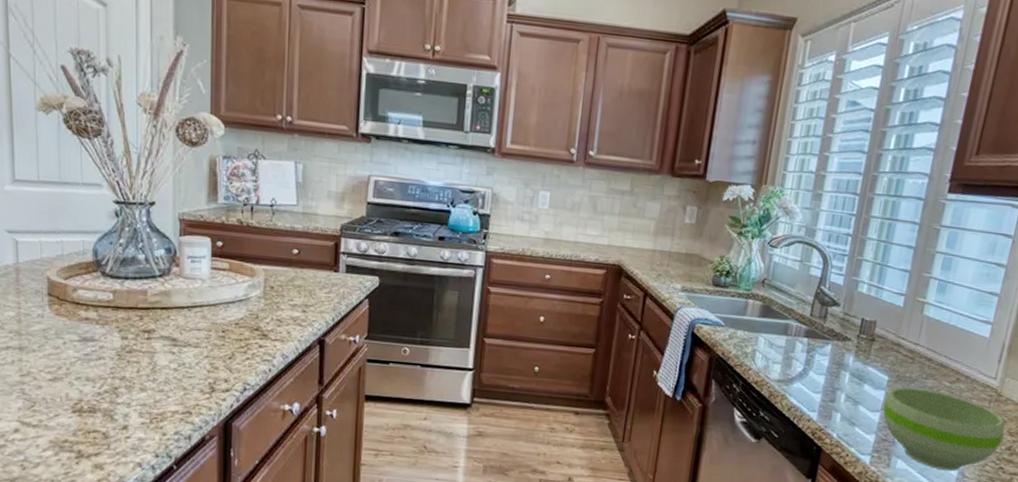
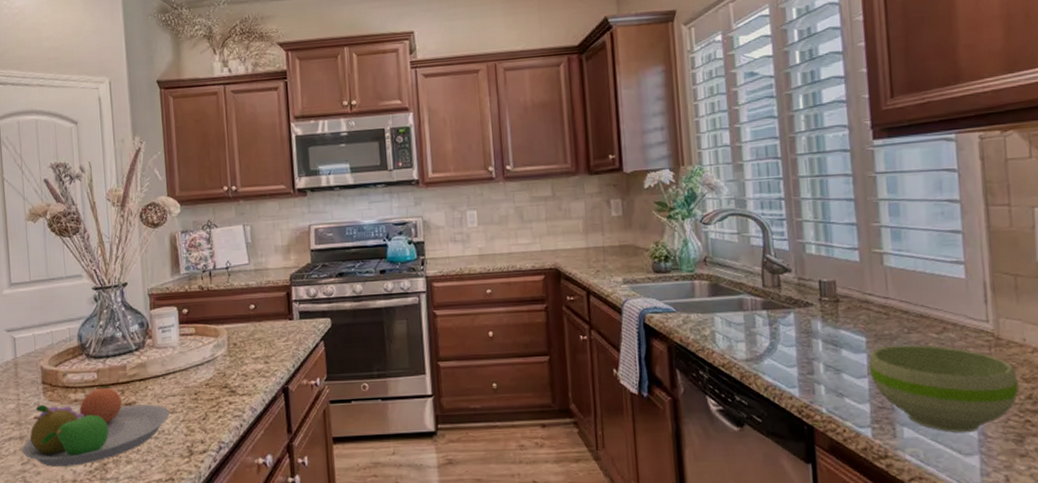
fruit bowl: none [21,308,193,386] -> present [22,386,170,467]

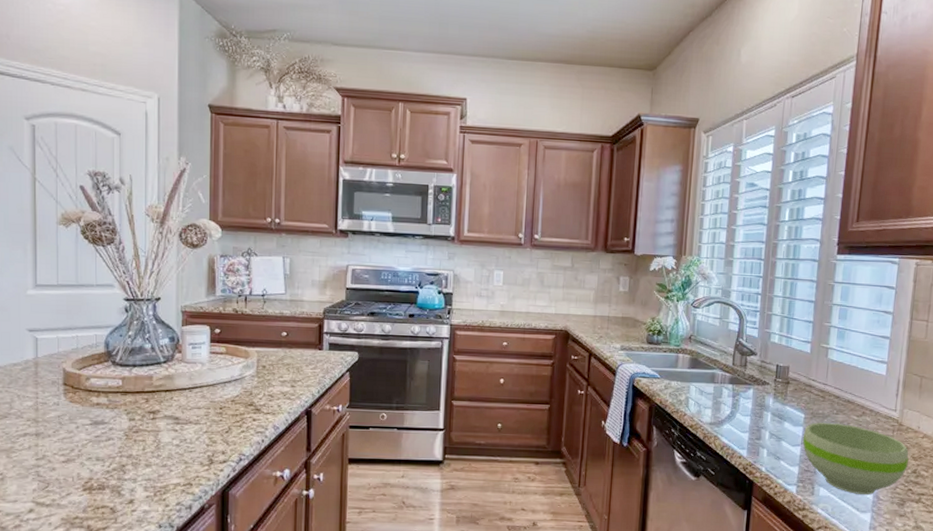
fruit bowl: present [22,386,170,467] -> none [37,393,193,466]

